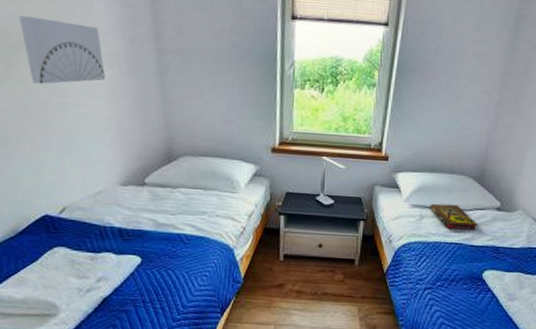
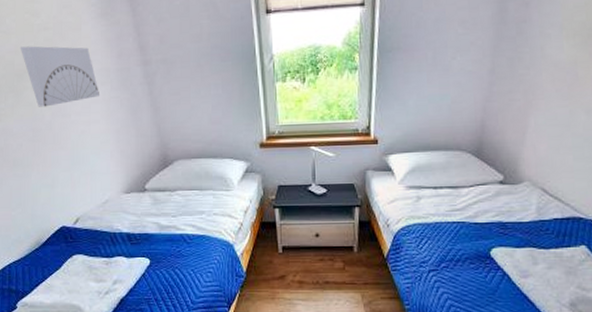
book: present [430,203,478,230] -> none [427,182,480,208]

